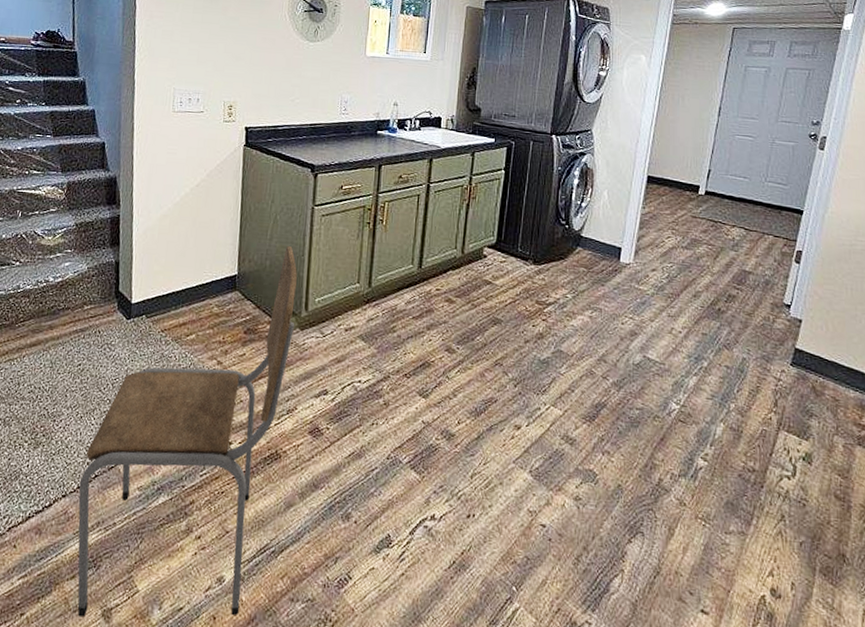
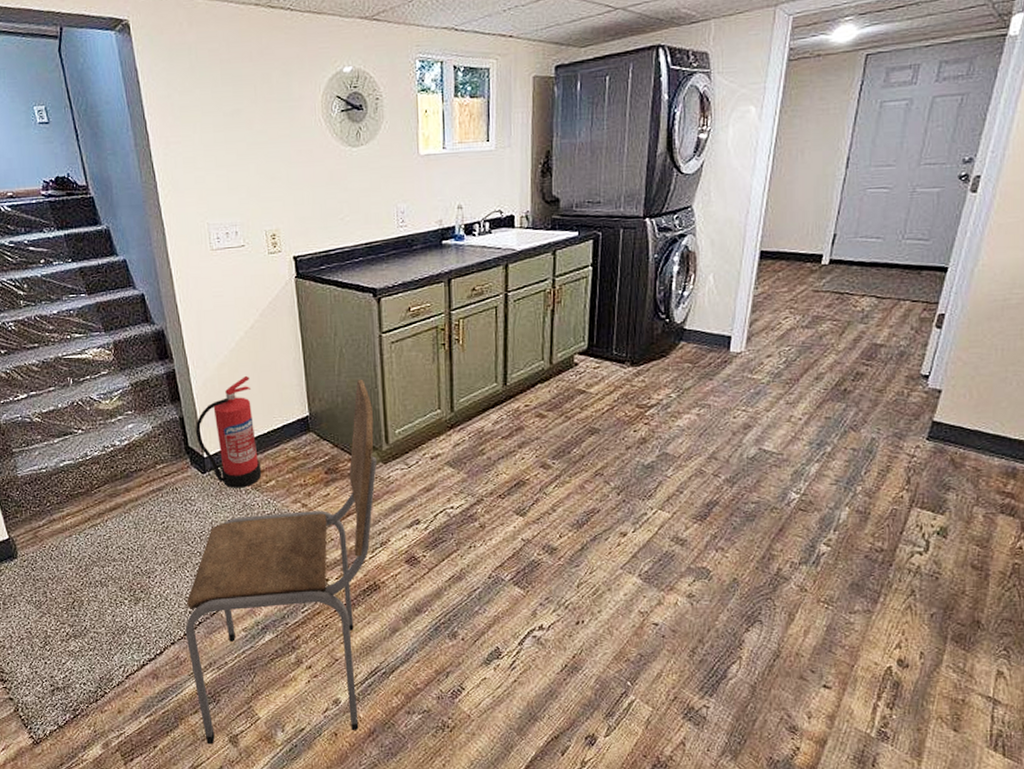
fire extinguisher: none [127,229,188,339] -> present [195,375,262,488]

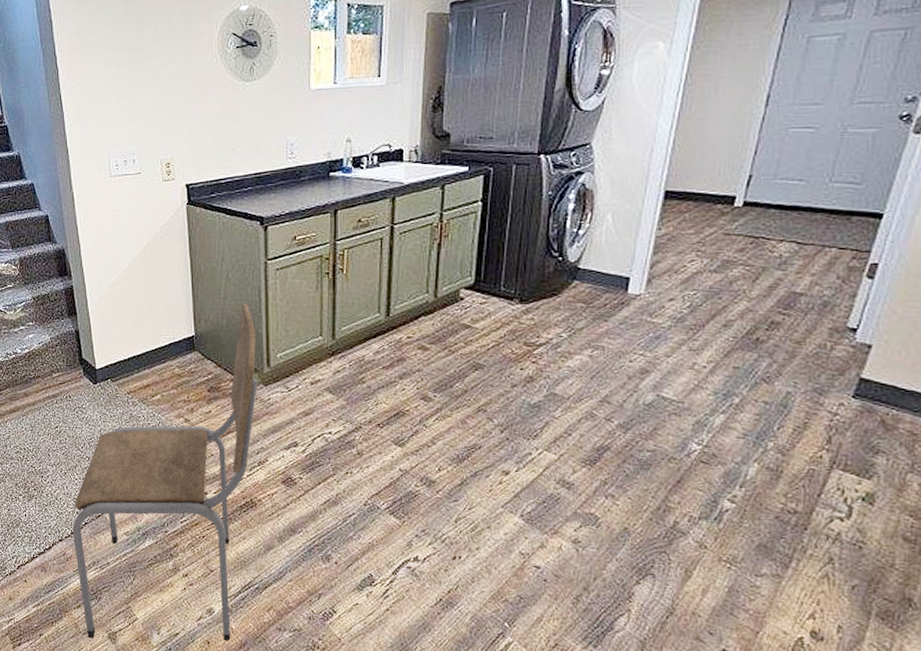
fire extinguisher: present [195,375,262,488] -> none [89,294,149,400]

